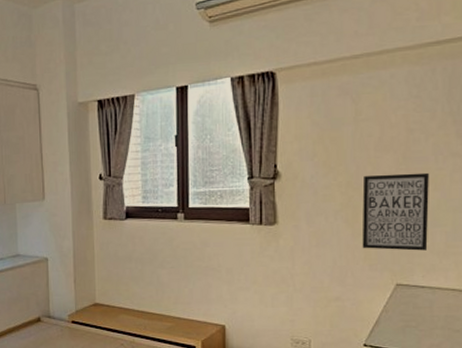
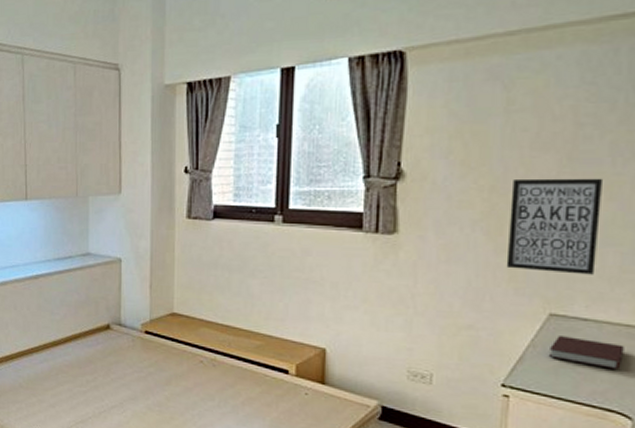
notebook: none [397,301,452,325] -> present [548,336,624,369]

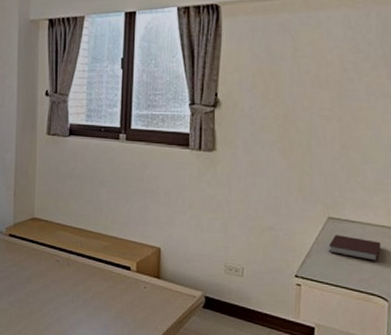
wall art: present [506,178,602,275] -> none [296,109,361,186]

